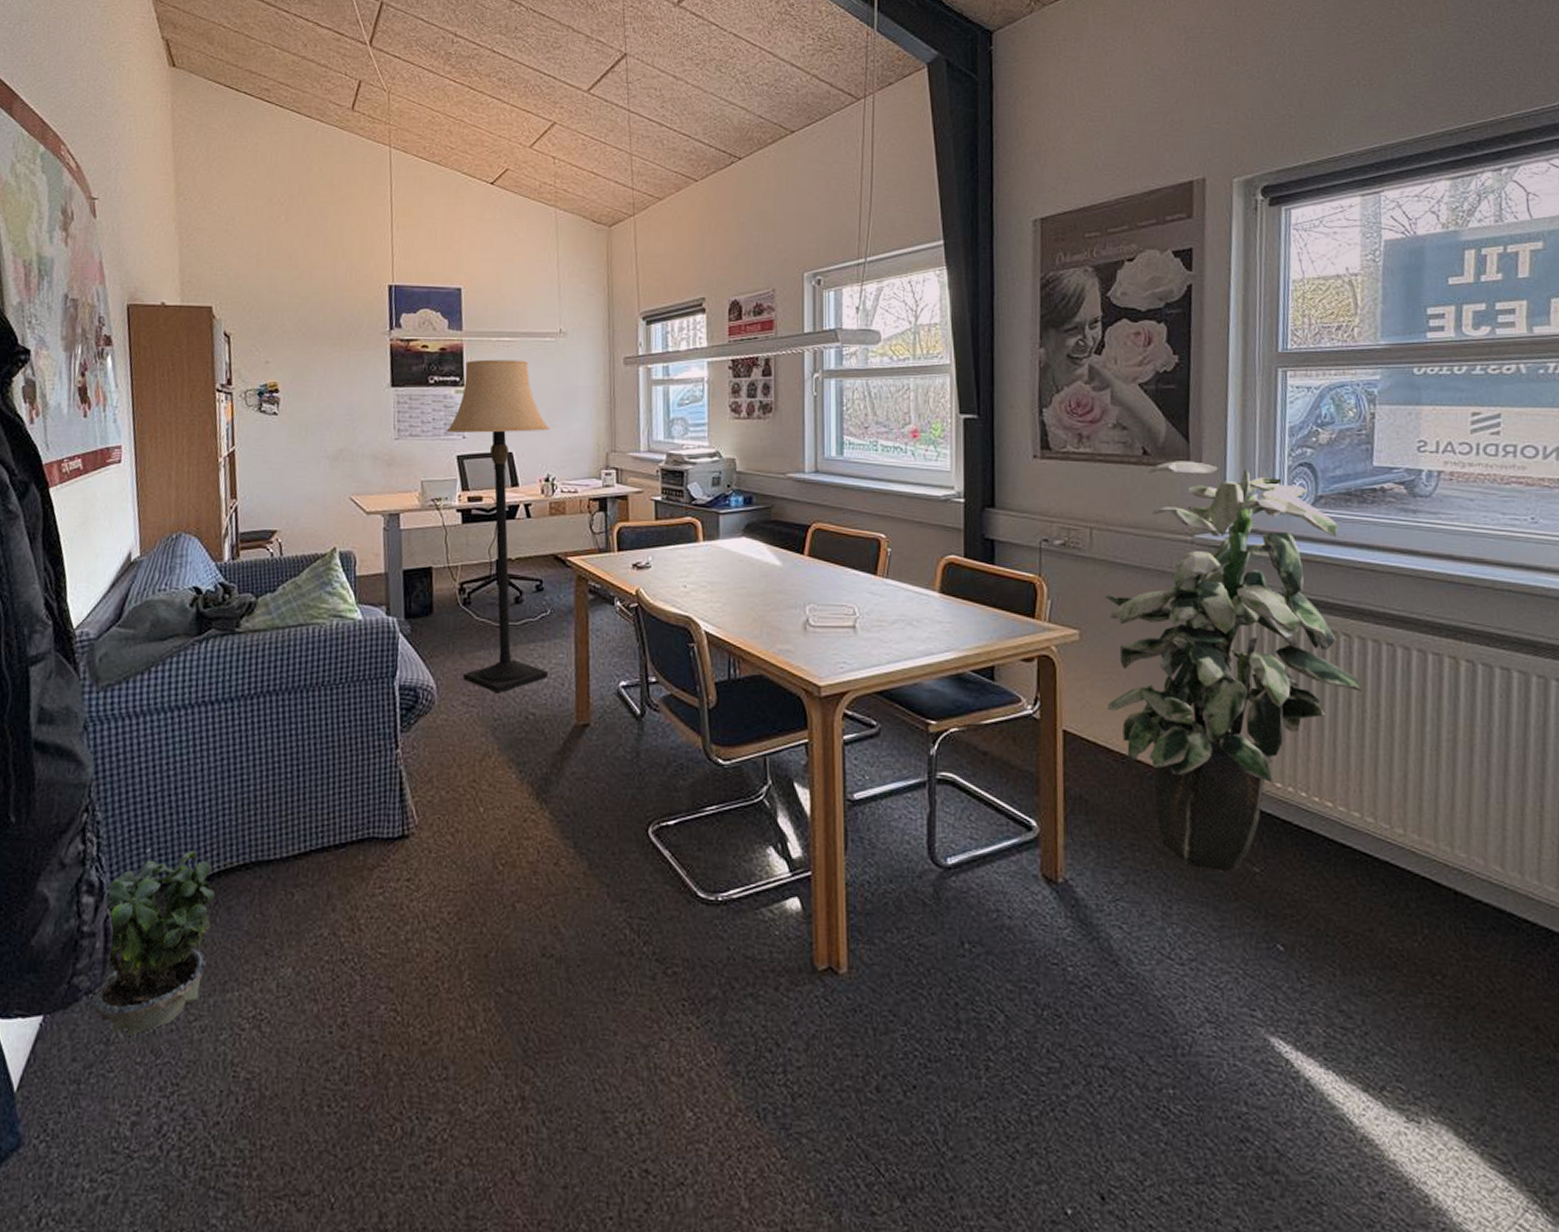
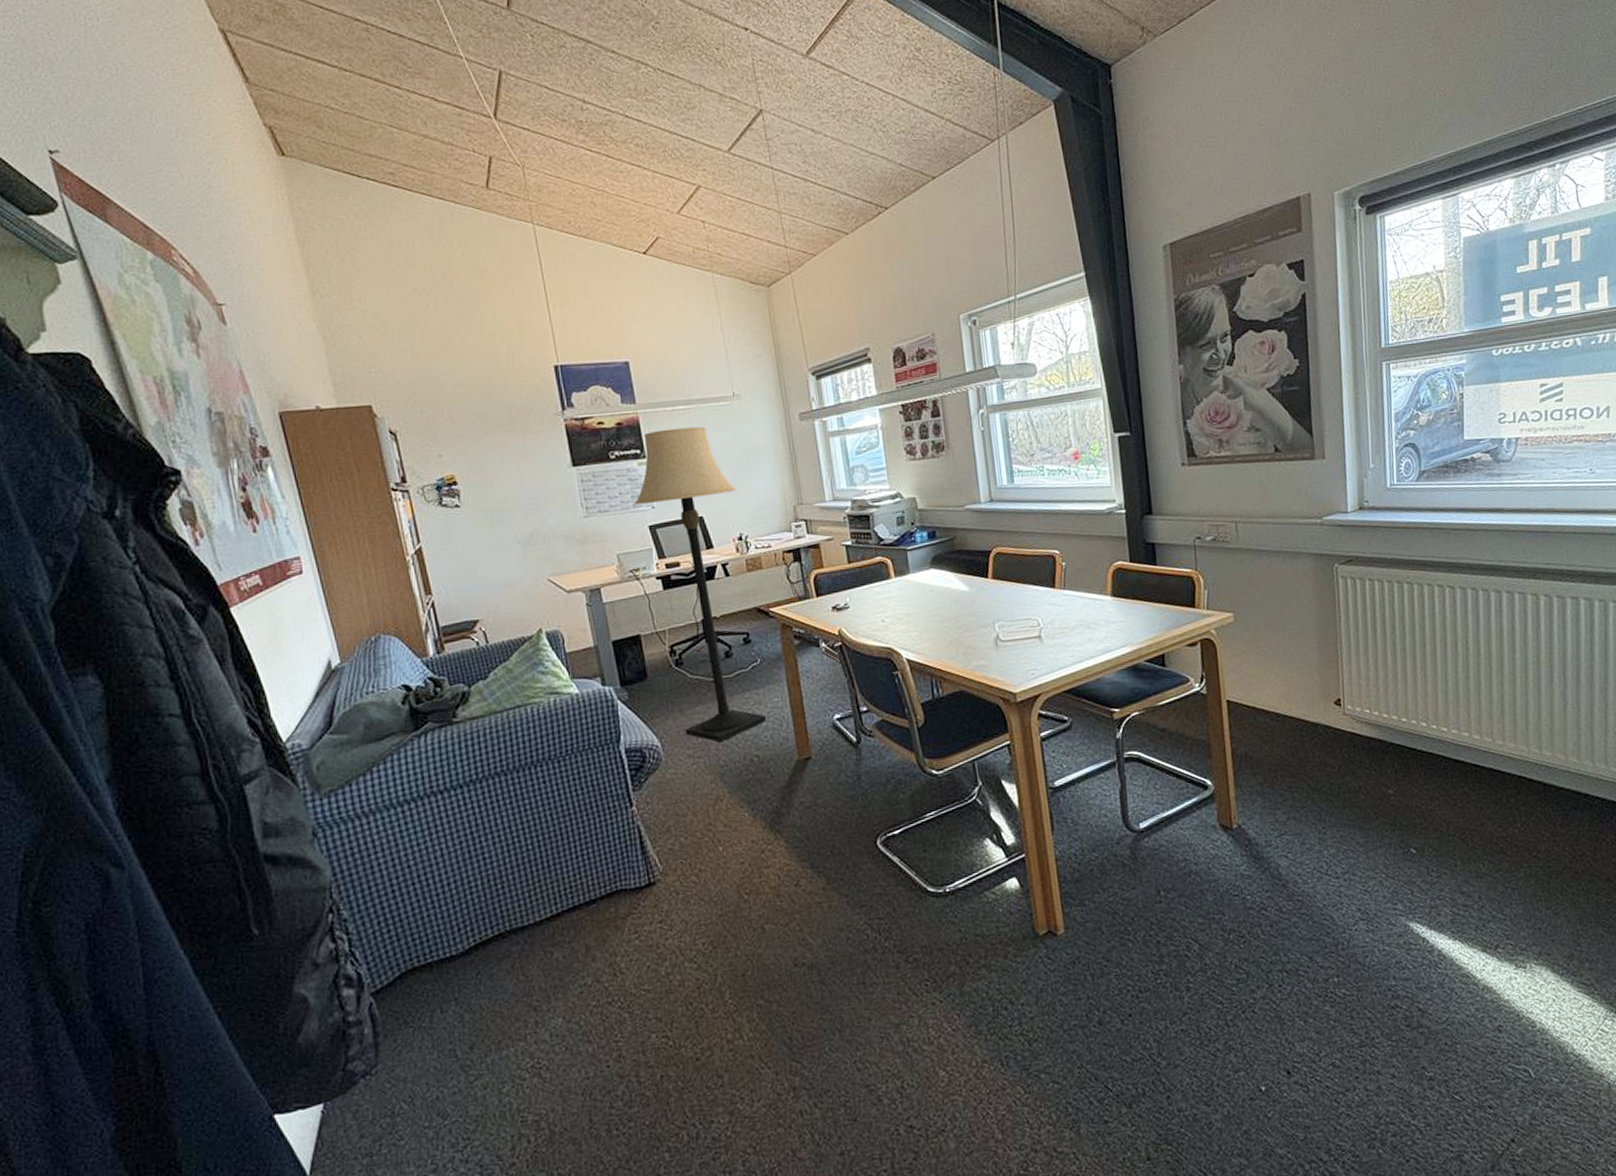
potted plant: present [91,848,214,1037] -> none [365,930,478,1107]
indoor plant: present [1104,461,1363,873] -> none [1252,452,1466,798]

